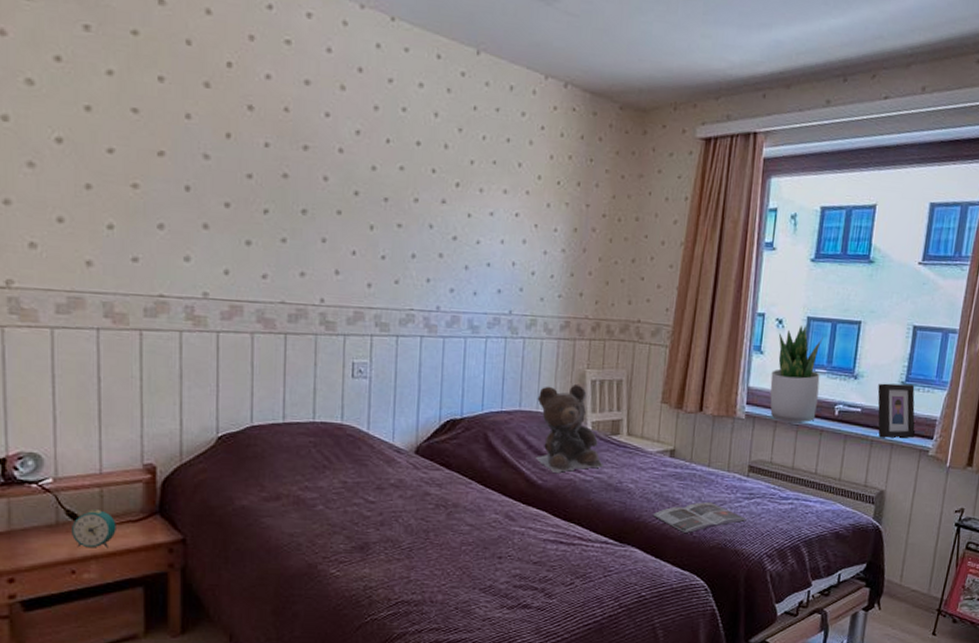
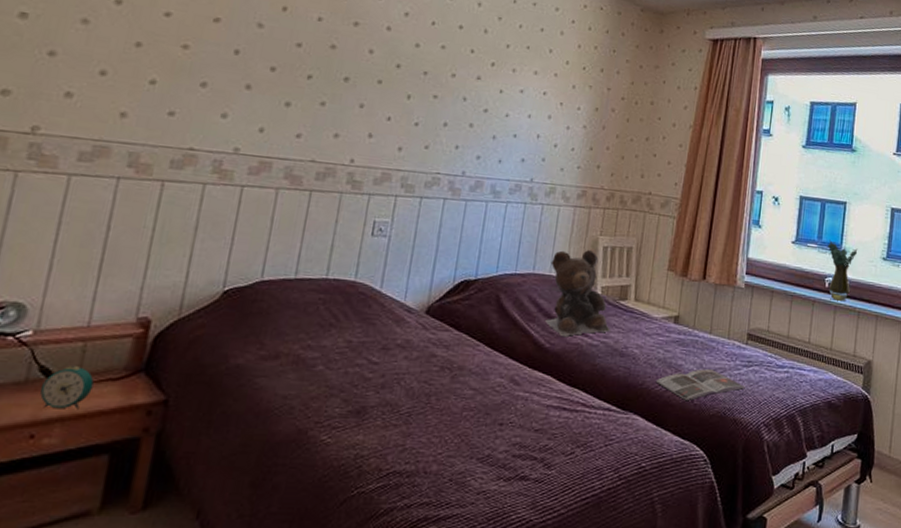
planter: present [770,325,823,423] -> none [767,203,814,294]
vase: none [838,363,873,430] -> present [828,239,858,301]
picture frame: present [877,383,915,438] -> none [862,258,897,311]

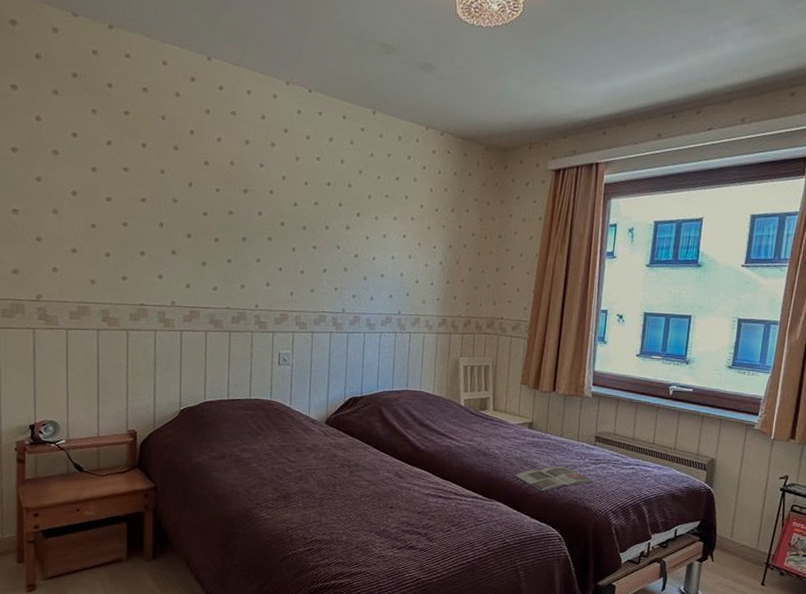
alarm clock: present [40,364,94,409] -> none [78,463,108,492]
teddy bear: present [544,249,610,336] -> none [418,368,474,440]
vase: present [828,239,858,301] -> none [672,351,703,407]

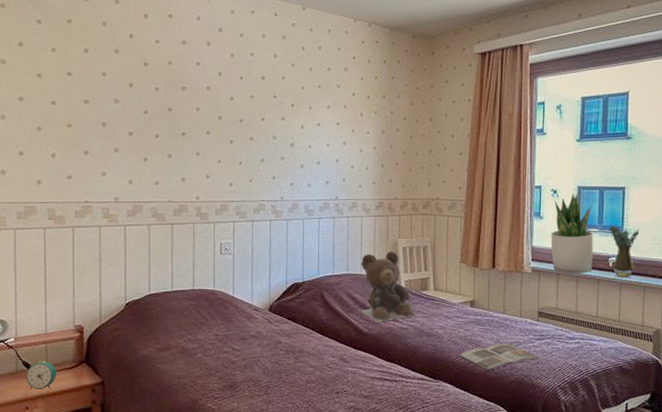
alarm clock: none [78,463,108,492] -> present [27,360,56,390]
teddy bear: none [418,368,474,440] -> present [360,250,416,322]
planter: none [612,319,658,401] -> present [551,193,593,275]
vase: none [672,351,703,407] -> present [609,223,640,278]

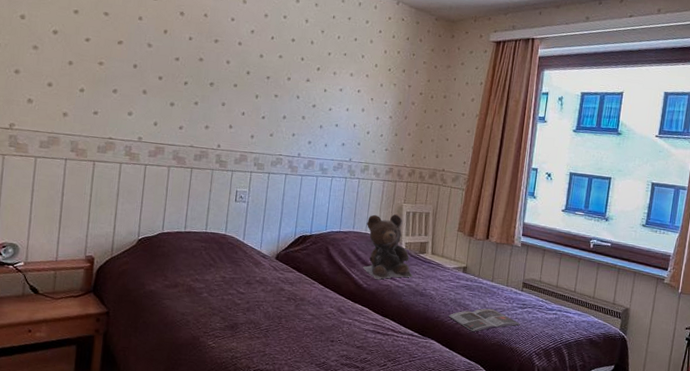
alarm clock: present [27,360,56,390] -> none [32,285,63,315]
planter: present [551,193,593,275] -> none [540,178,582,253]
vase: present [609,223,640,278] -> none [593,208,620,260]

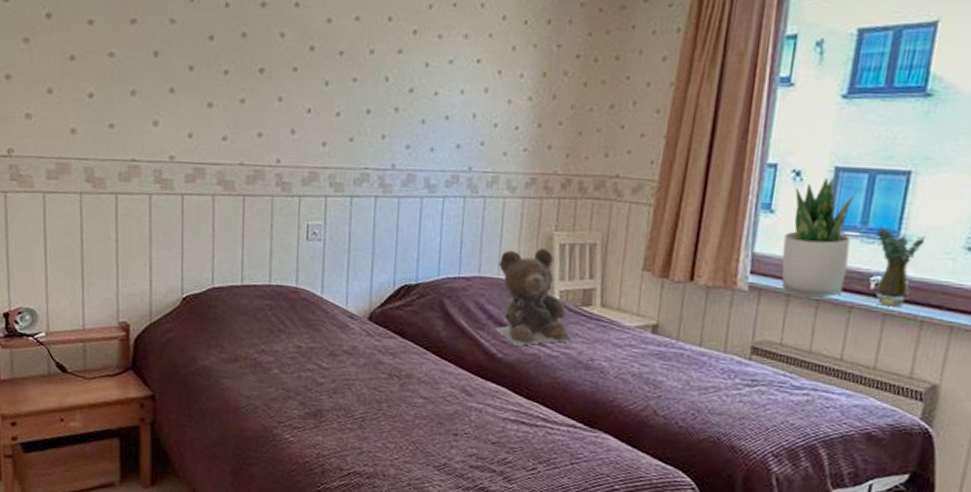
magazine: present [448,308,520,332] -> none [629,387,747,423]
planter: none [540,178,582,253] -> present [781,177,856,298]
vase: none [593,208,620,260] -> present [875,224,926,307]

